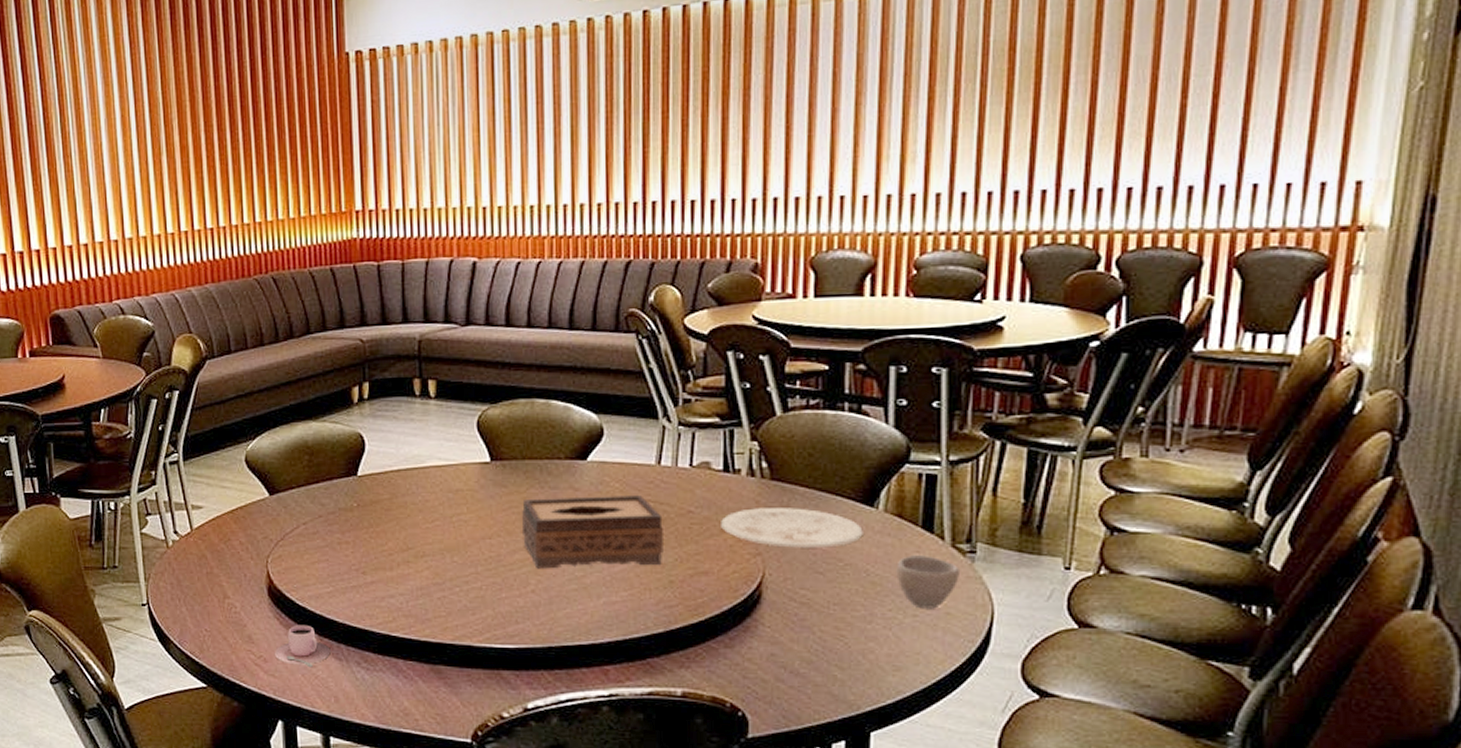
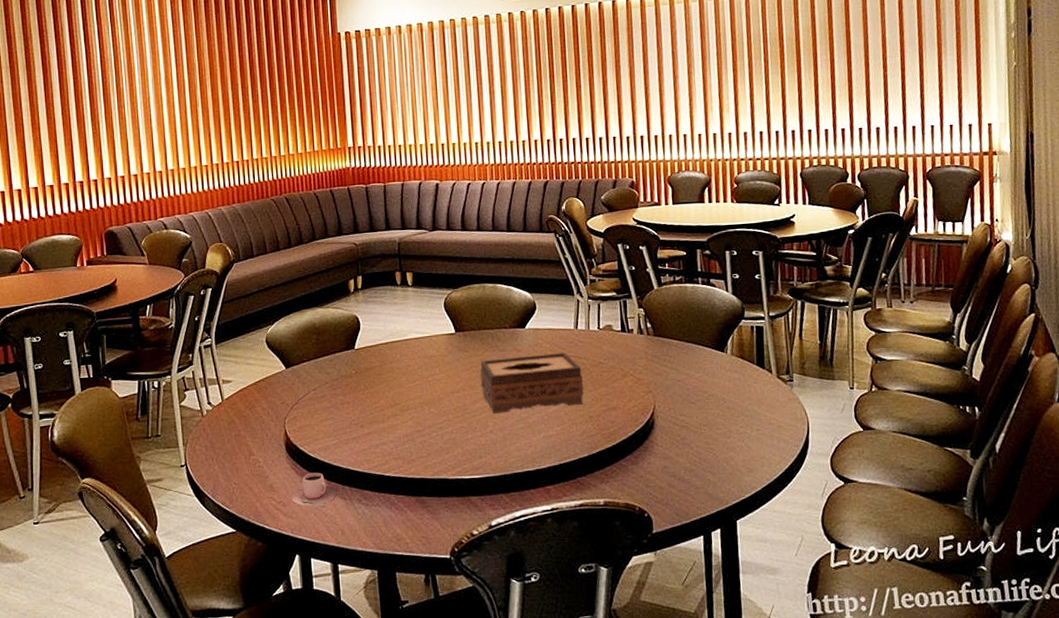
plate: present [721,508,863,548] -> none [622,355,719,386]
cup: present [896,554,961,609] -> none [742,384,785,425]

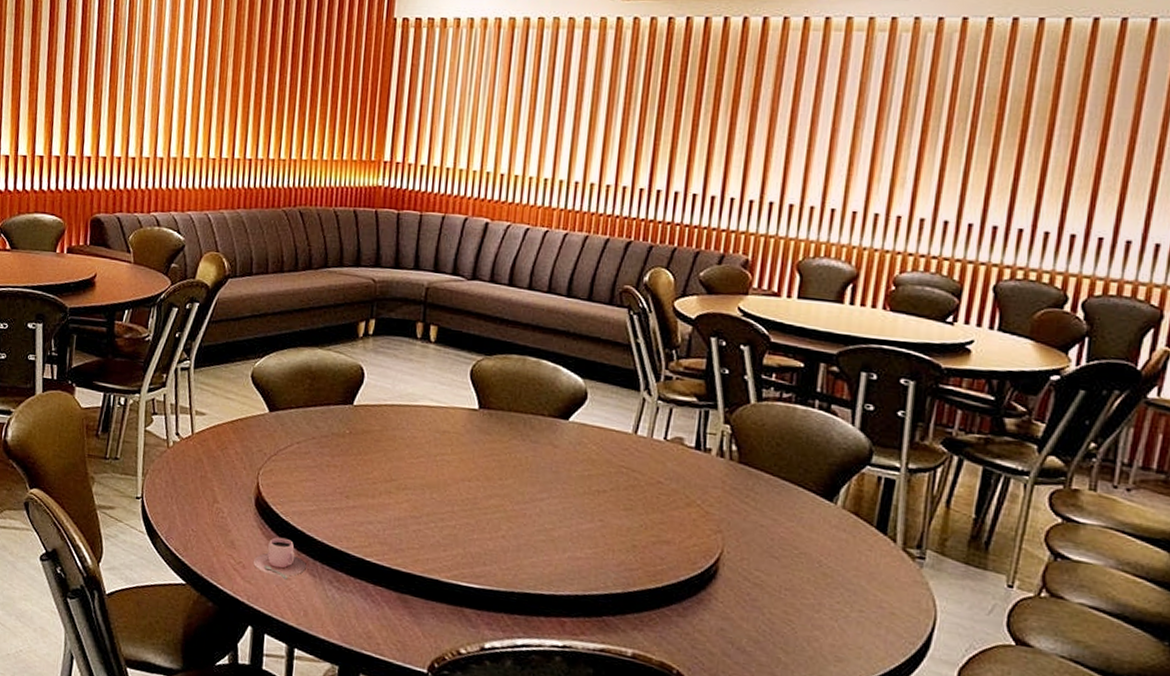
tissue box: present [480,353,584,414] -> none [499,449,633,529]

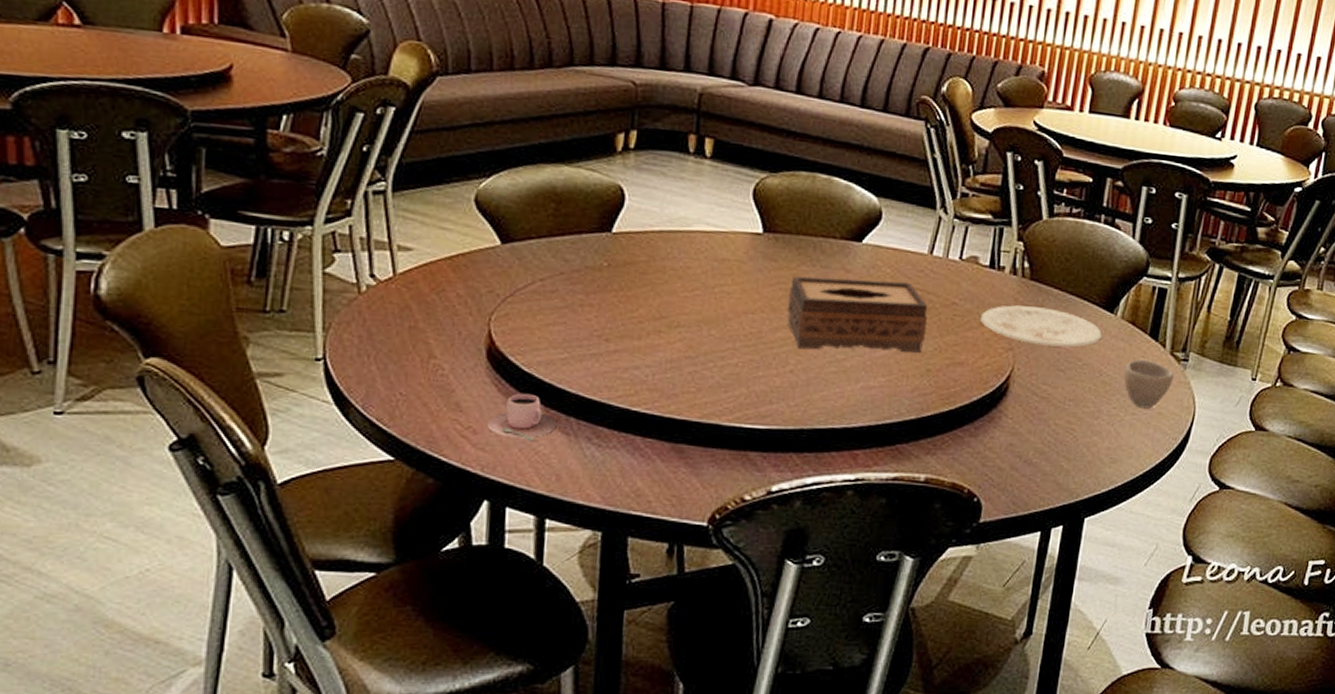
tissue box: none [499,449,633,529] -> present [787,276,928,353]
plate: none [687,487,821,535] -> present [980,305,1102,348]
cup: none [847,552,909,608] -> present [1123,359,1175,409]

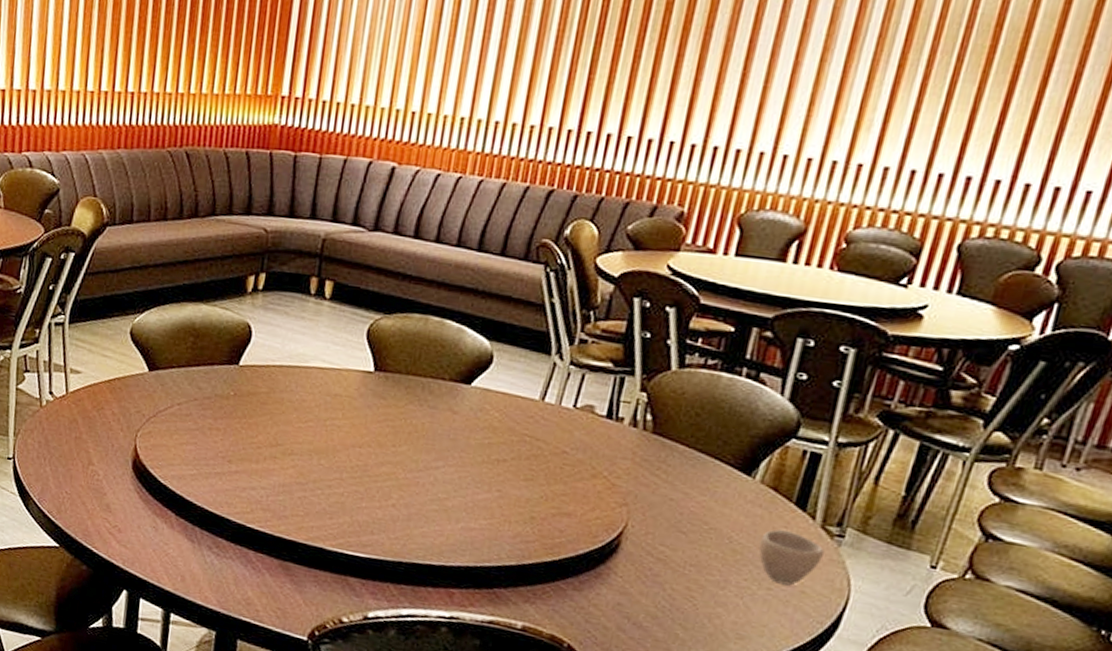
teacup: present [486,393,557,442] -> none [129,501,185,545]
tissue box: present [787,276,928,353] -> none [392,414,536,500]
plate: present [980,305,1102,348] -> none [593,458,735,509]

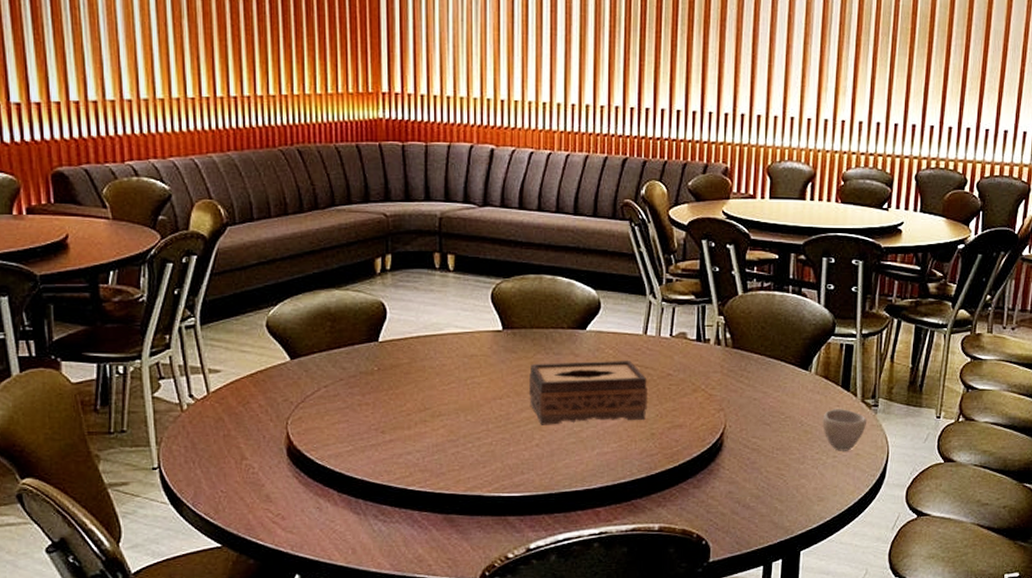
tissue box: none [392,414,536,500] -> present [529,361,647,425]

